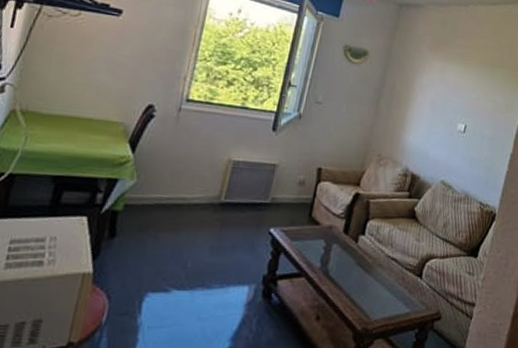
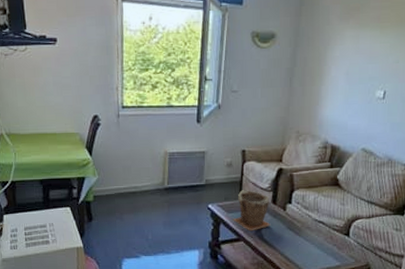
plant pot: none [296,214,342,265] -> present [233,190,271,231]

